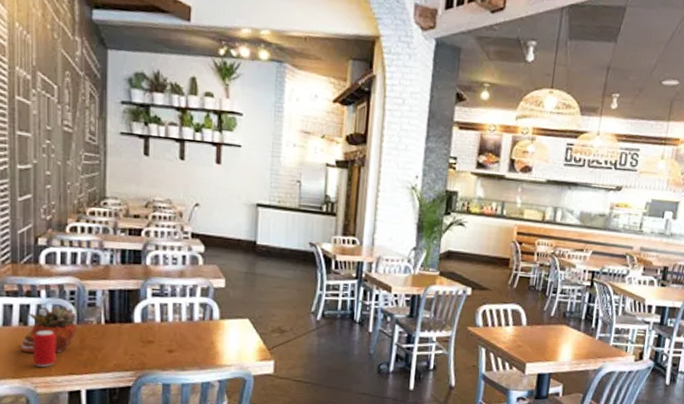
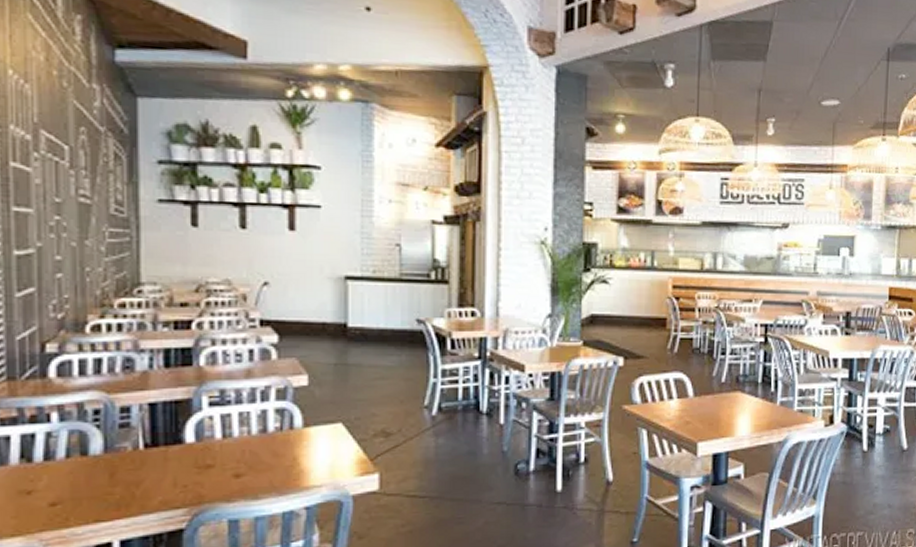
succulent planter: present [20,306,78,353] -> none [22,431,105,499]
beverage can: present [32,330,56,367] -> none [40,466,75,516]

